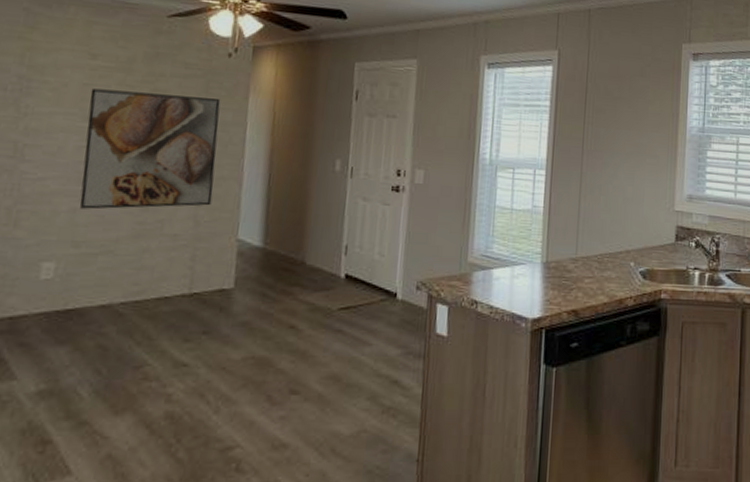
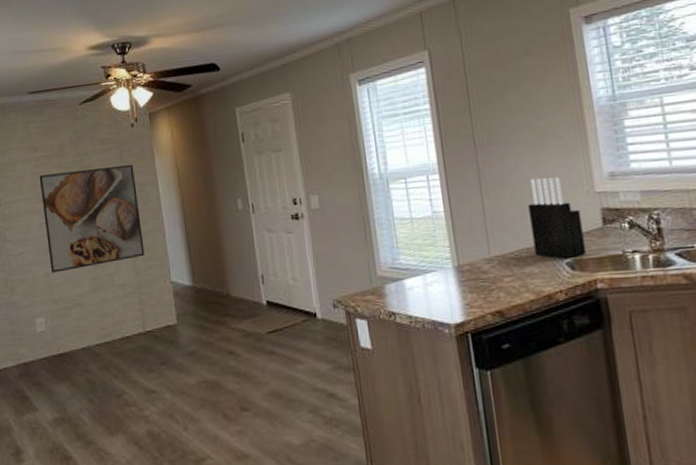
knife block: none [615,189,659,267] -> present [528,177,586,259]

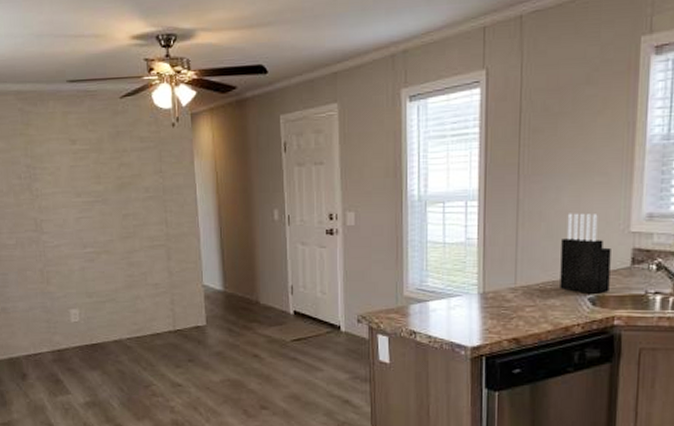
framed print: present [39,165,145,273] -> none [76,166,179,267]

